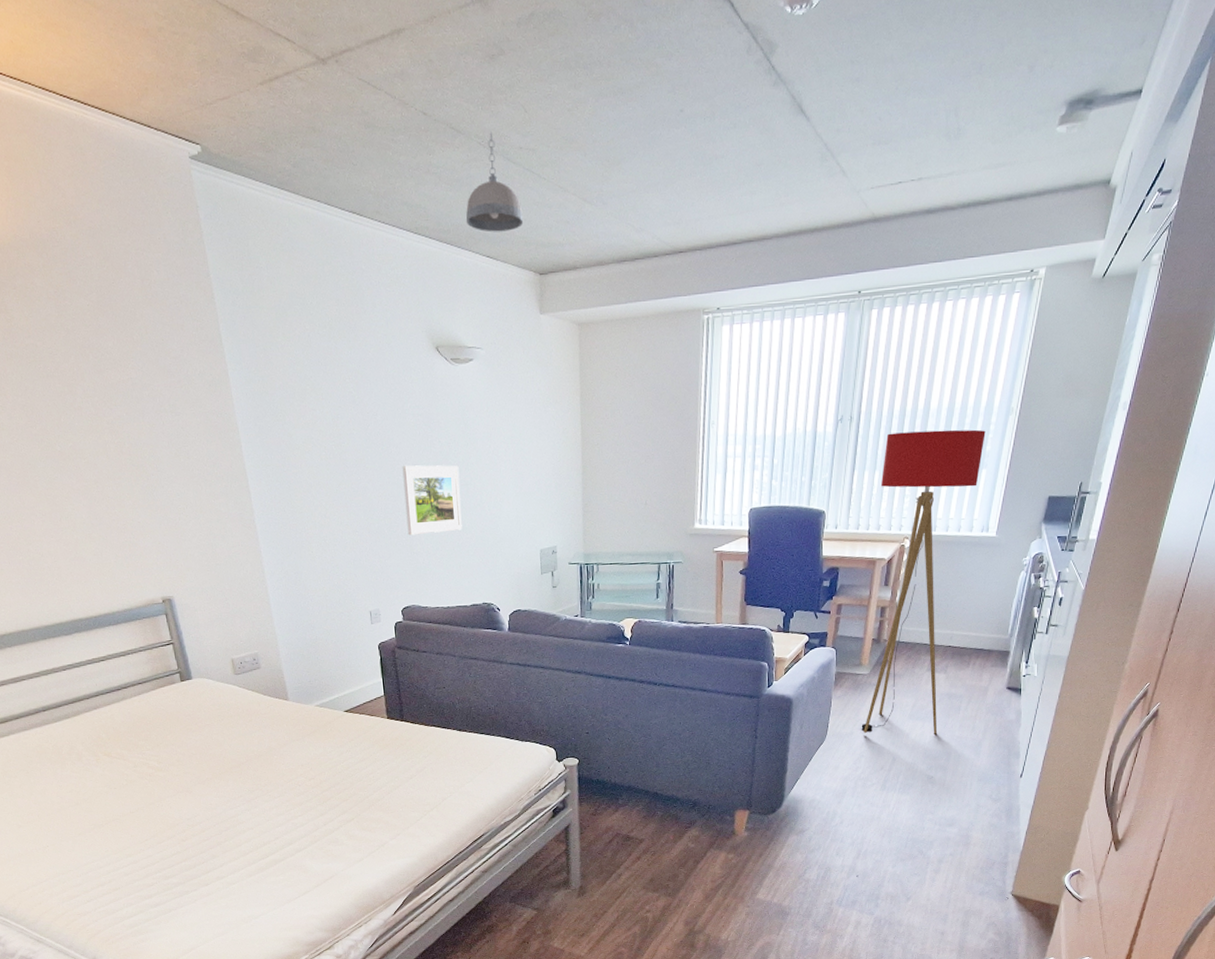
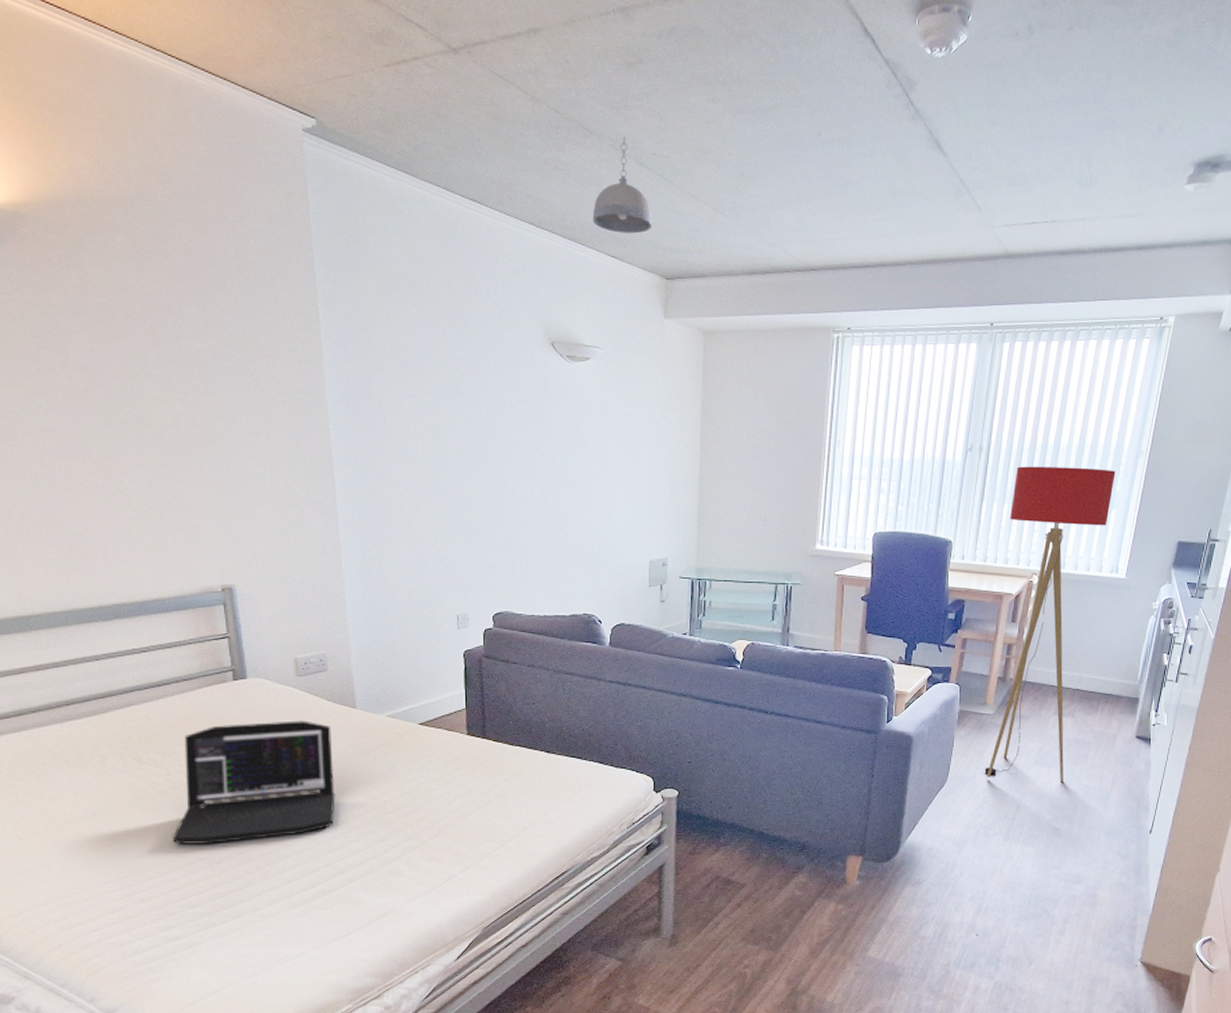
laptop: none [144,713,279,827] -> present [172,720,336,846]
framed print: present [402,465,462,536] -> none [505,461,567,537]

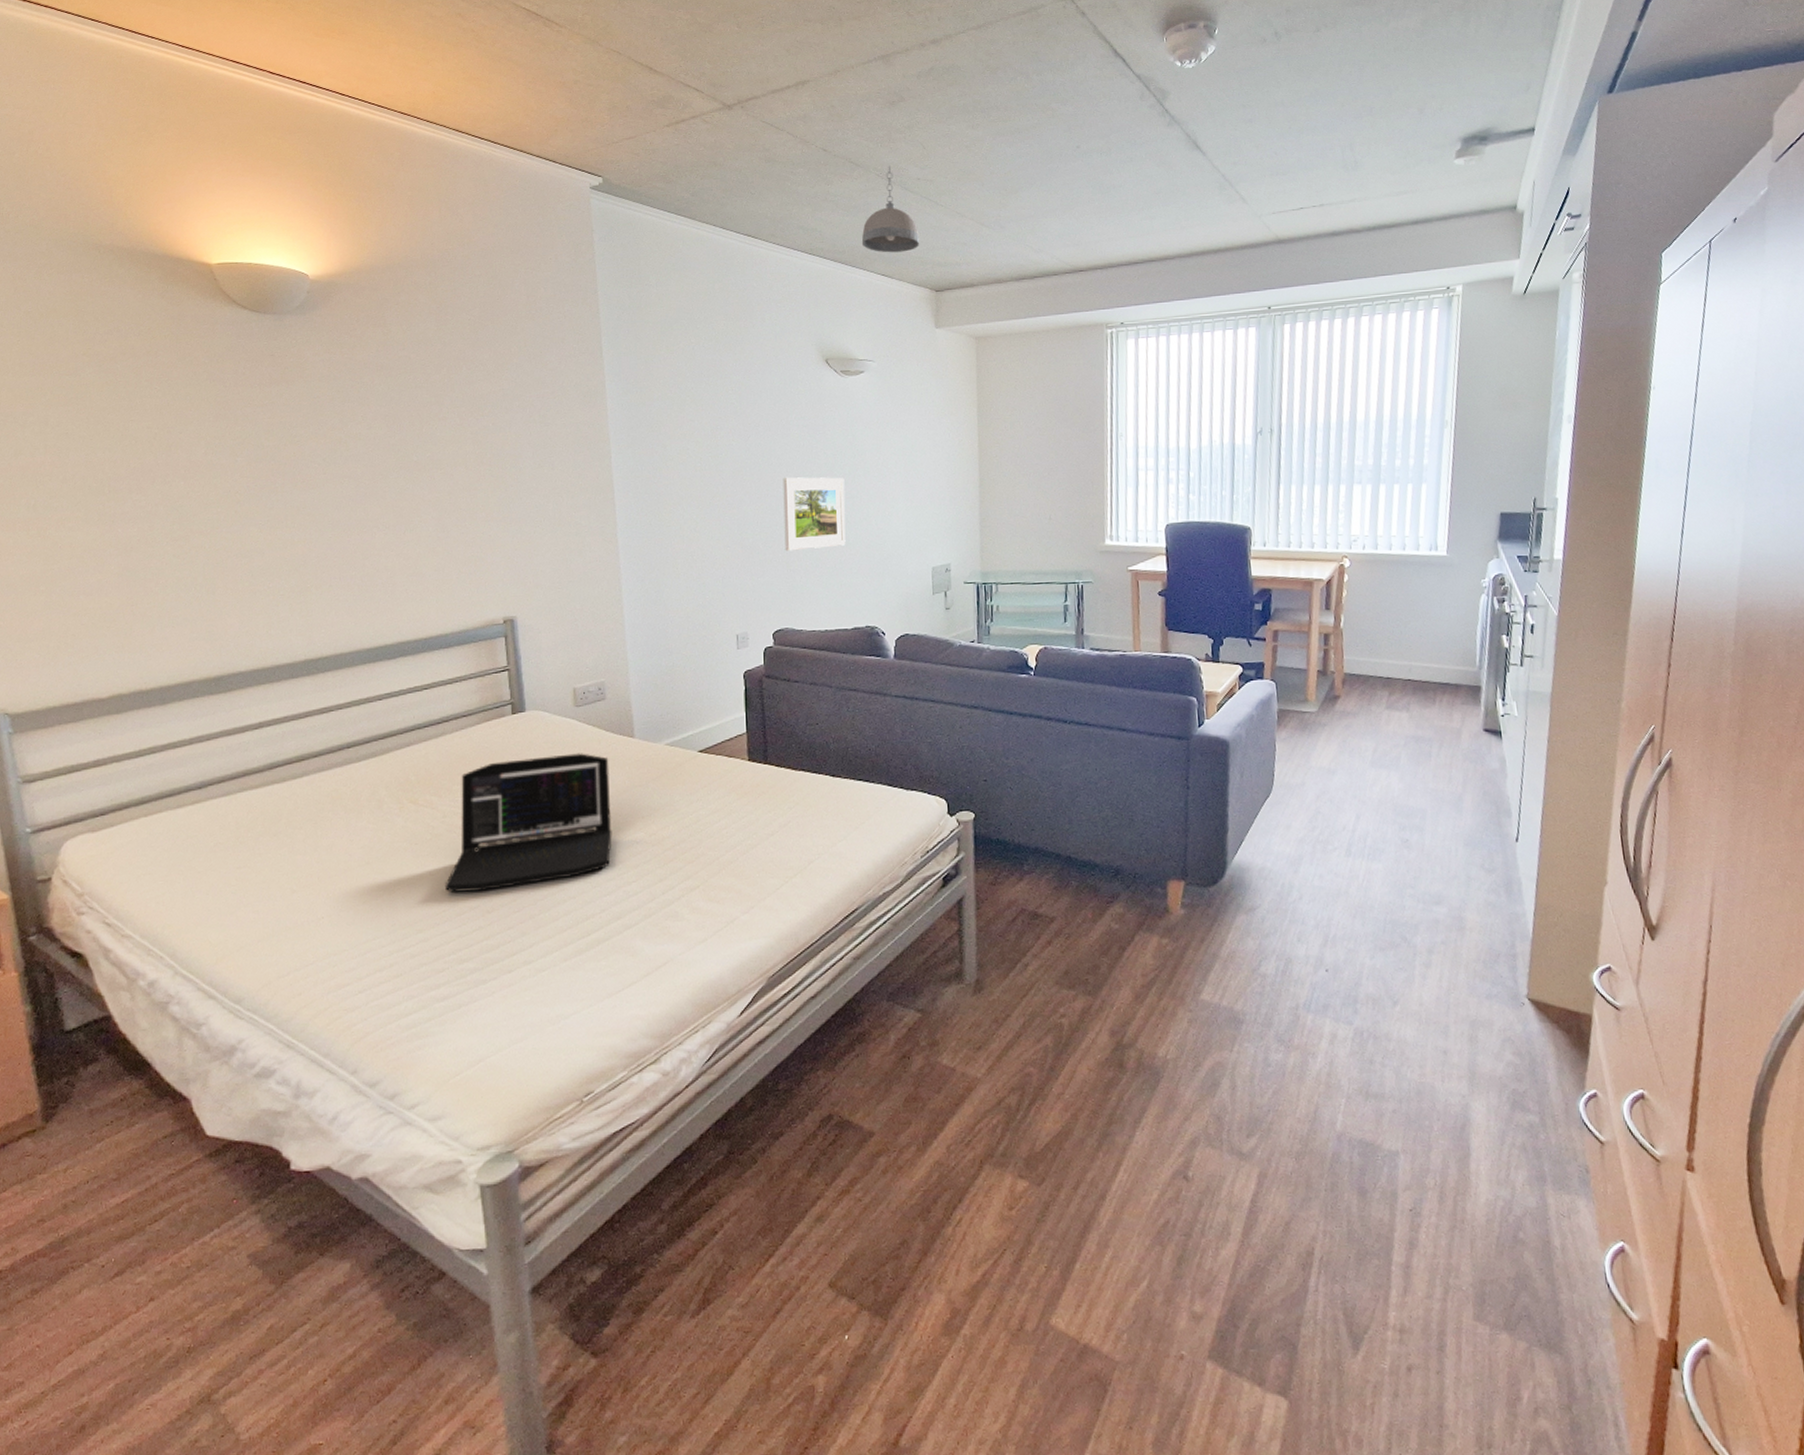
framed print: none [505,461,567,537] -> present [783,477,846,551]
floor lamp: present [984,466,1116,783] -> none [1310,442,1421,786]

